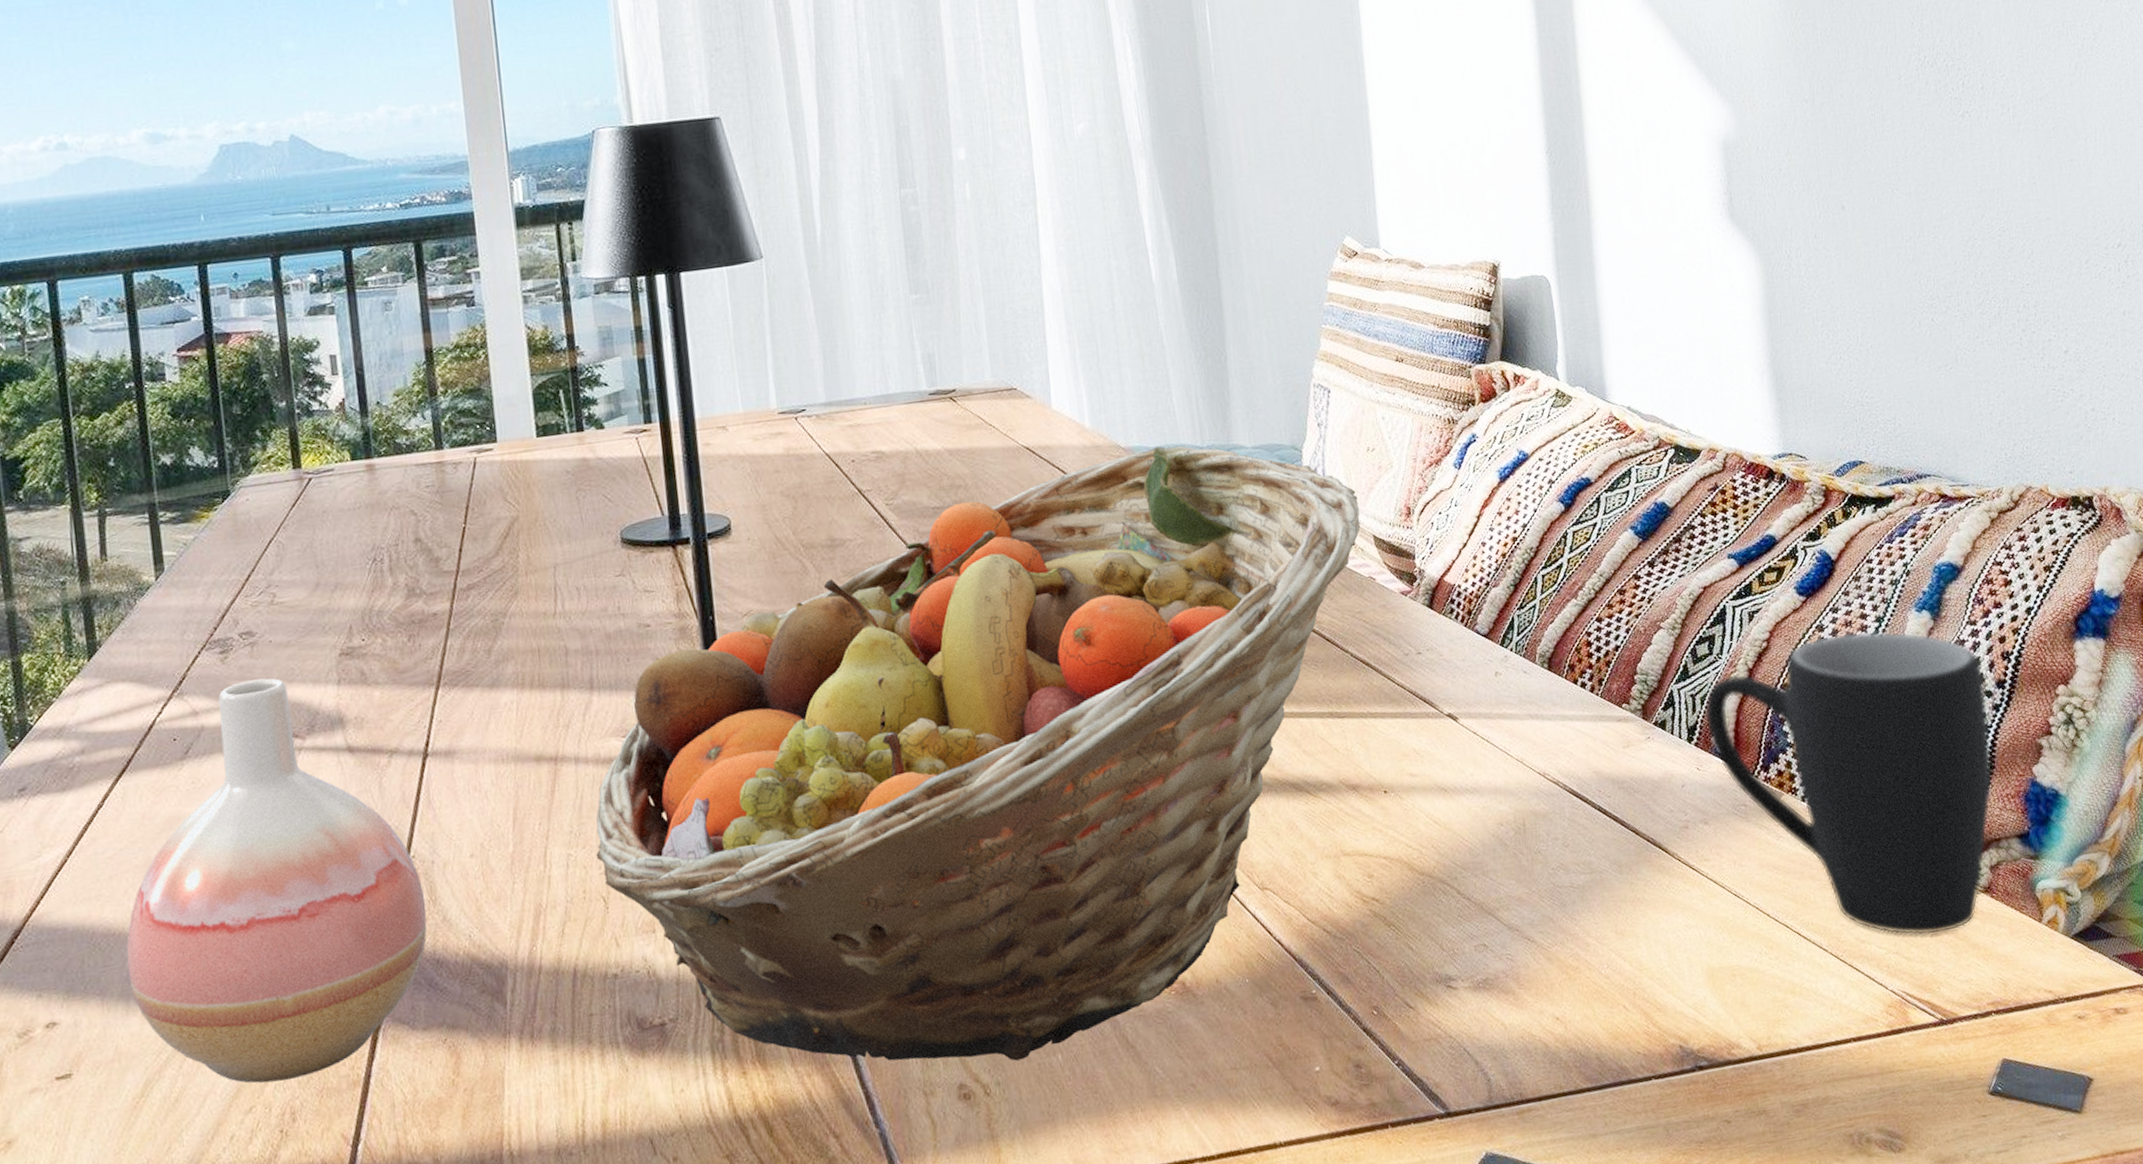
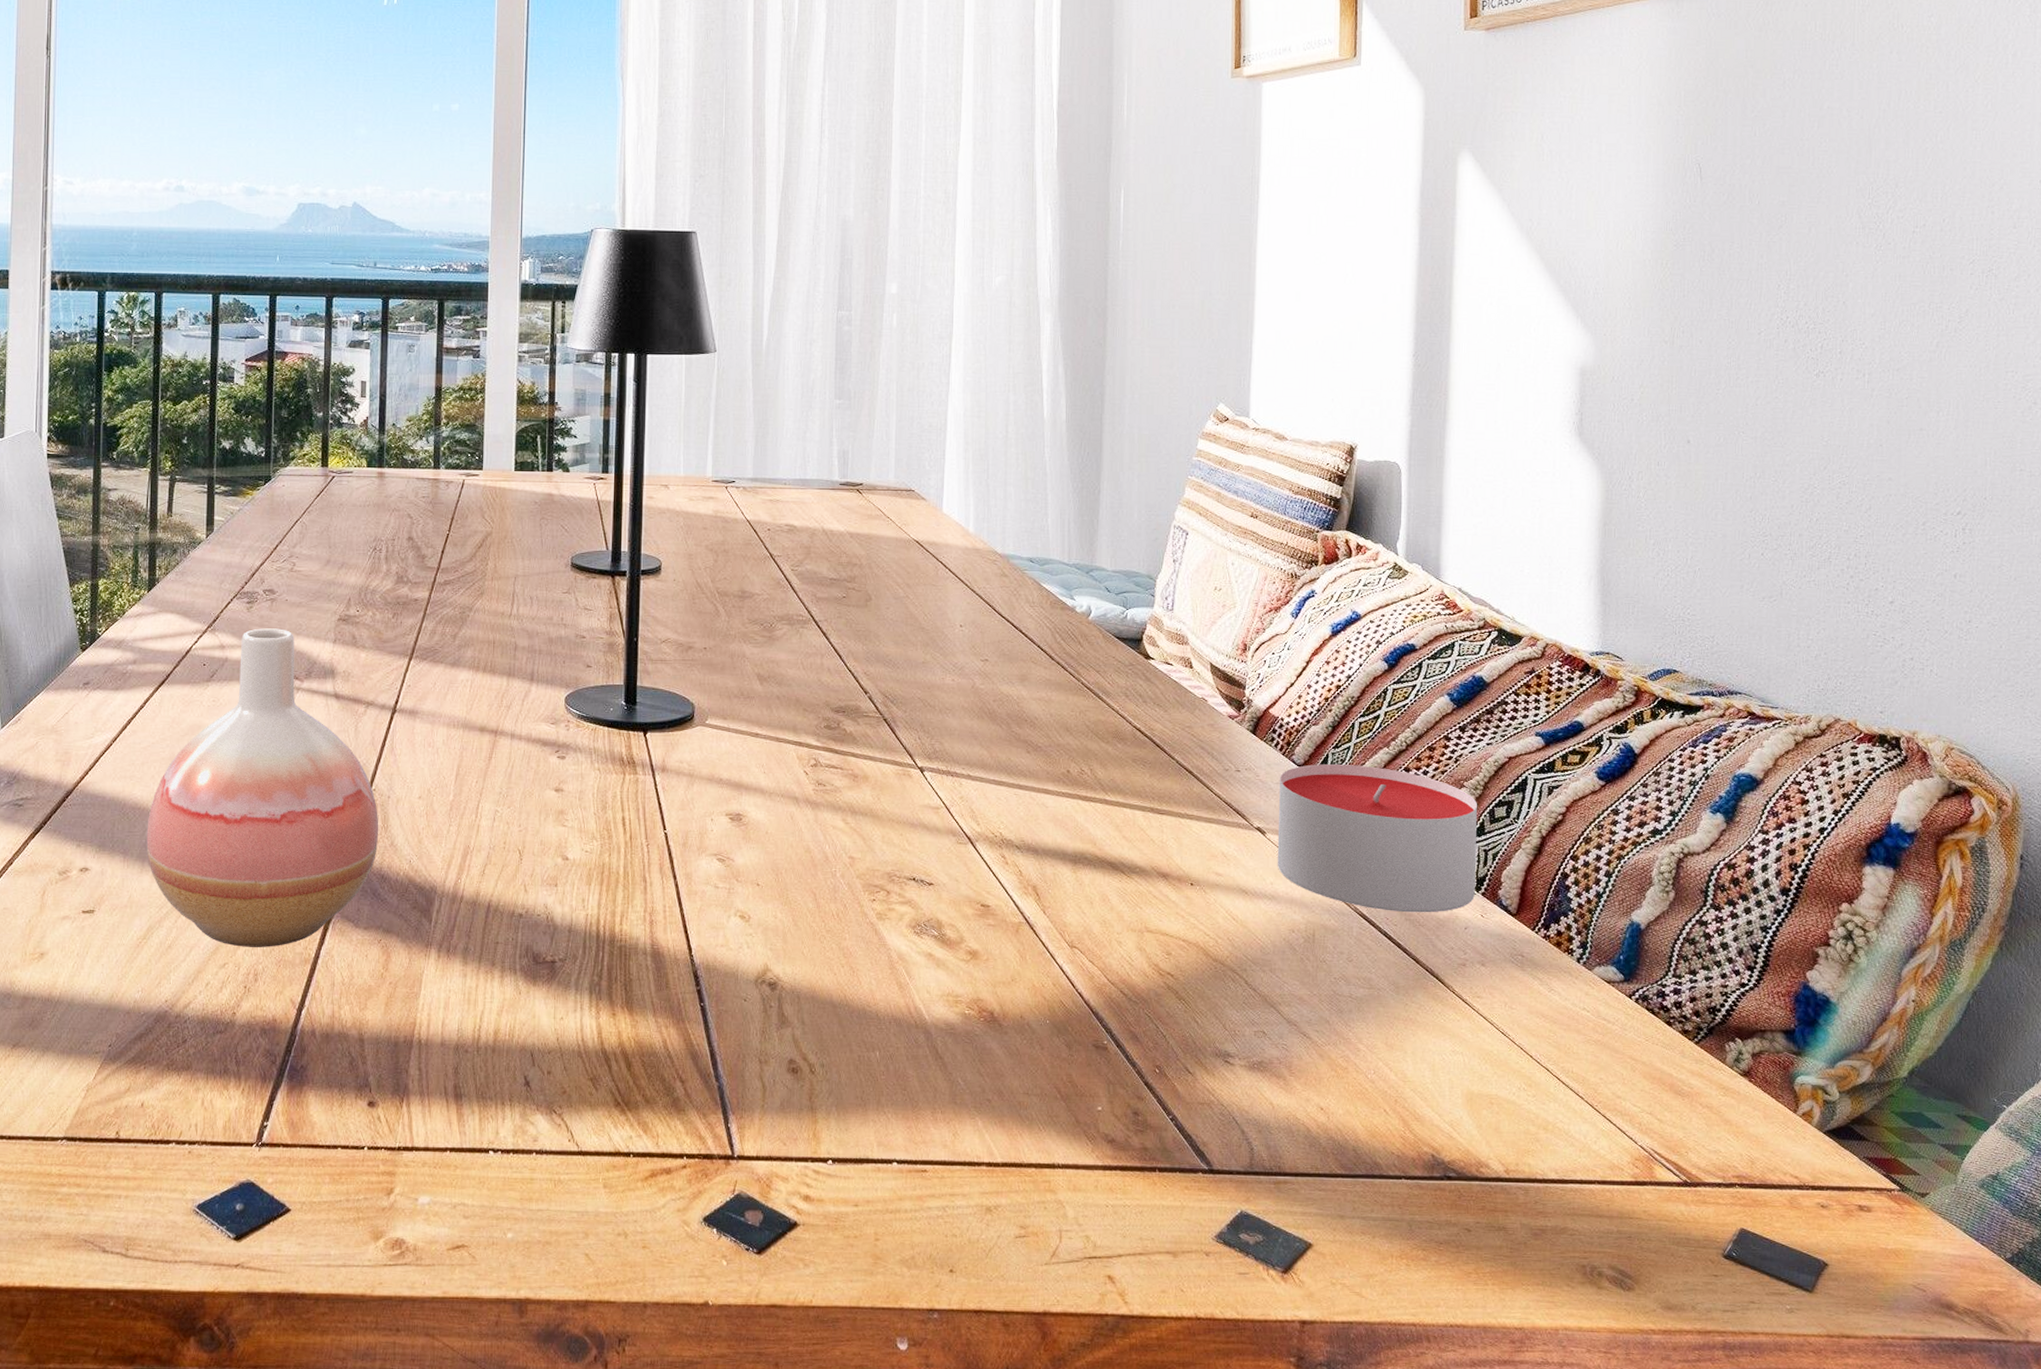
fruit basket: present [596,445,1361,1061] -> none [518,557,1201,1050]
candle: none [1465,622,1688,783] -> present [1277,764,1477,913]
mug: present [1704,631,1993,935] -> none [1494,819,1769,1105]

